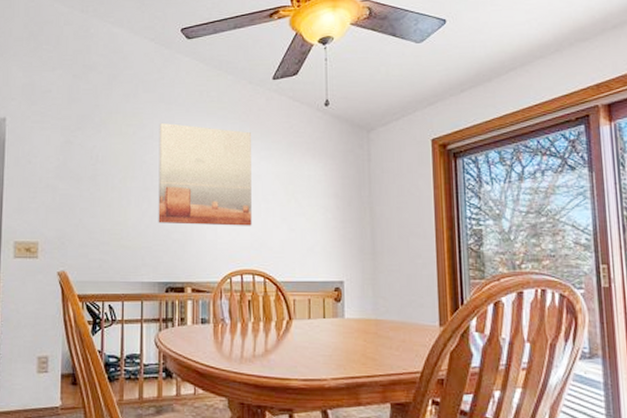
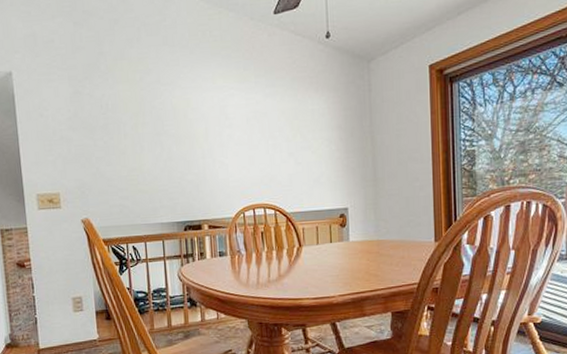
wall art: present [158,122,252,226] -> none [164,66,261,167]

